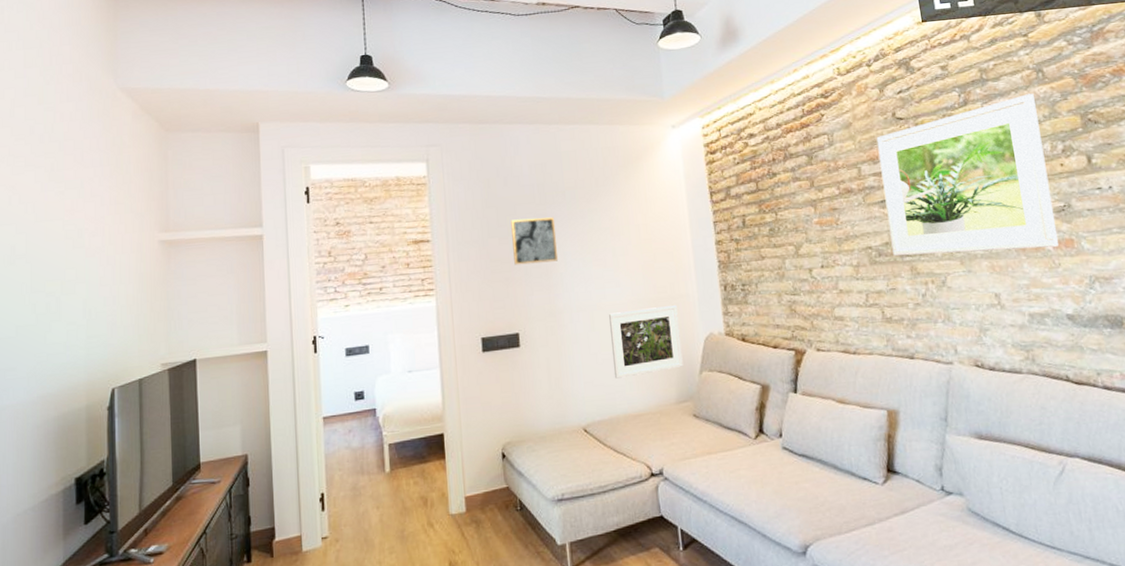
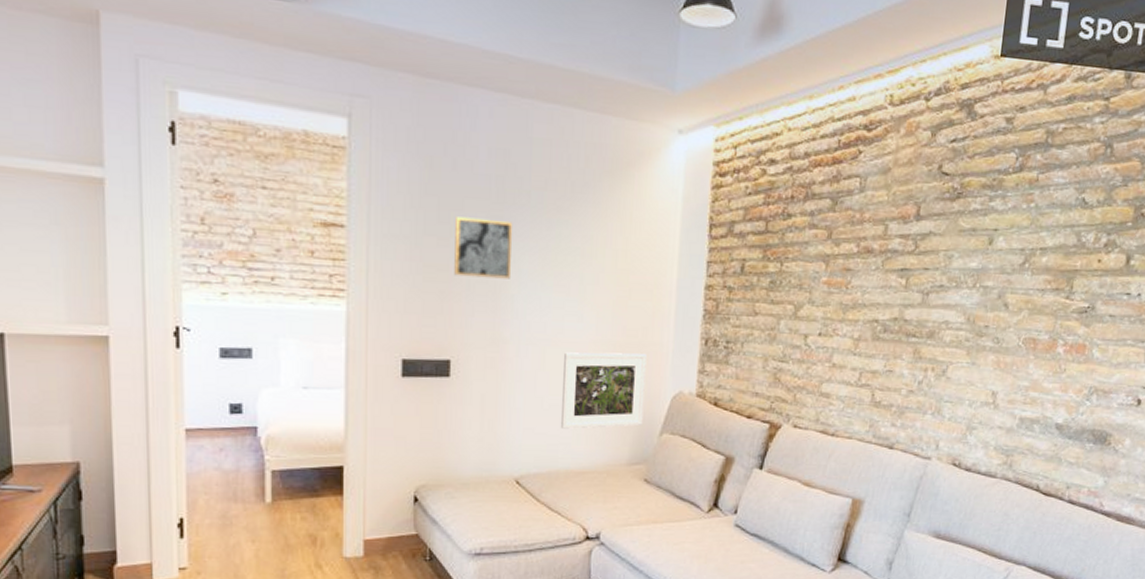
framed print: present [876,93,1058,257] -> none [899,171,1095,351]

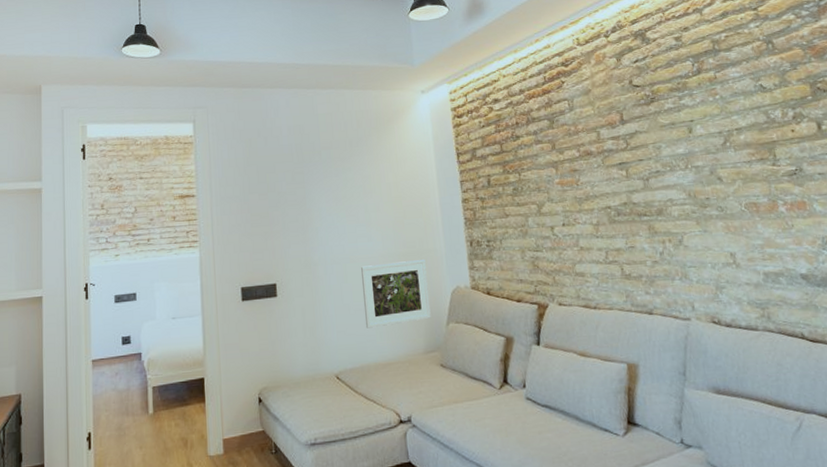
wall art: present [454,217,513,279] -> none [270,175,313,220]

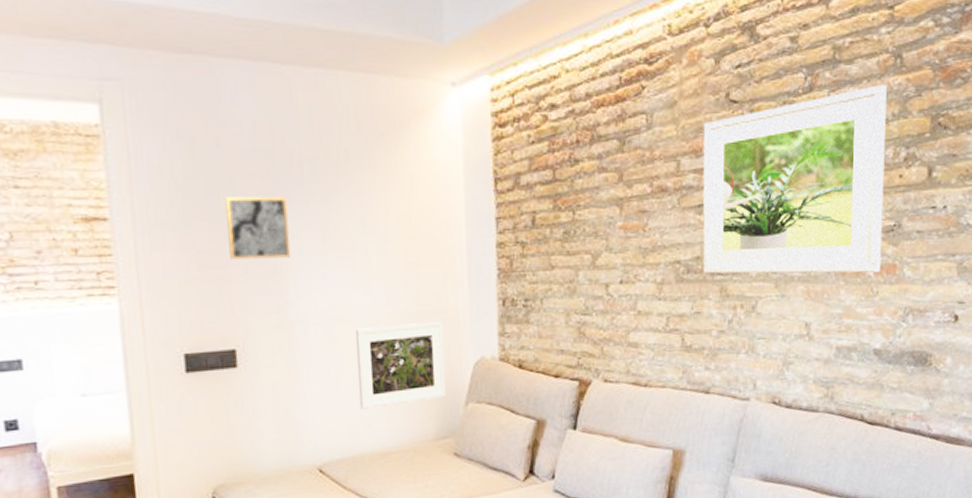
wall art: none [270,175,313,220] -> present [225,196,290,260]
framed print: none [614,63,791,216] -> present [703,84,887,274]

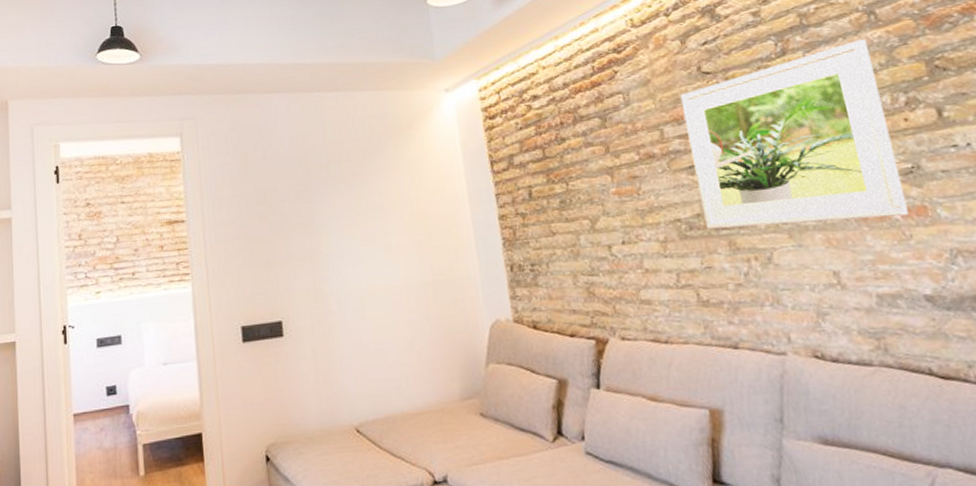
wall art: present [225,196,290,260] -> none [271,193,323,246]
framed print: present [356,322,446,409] -> none [381,289,467,372]

